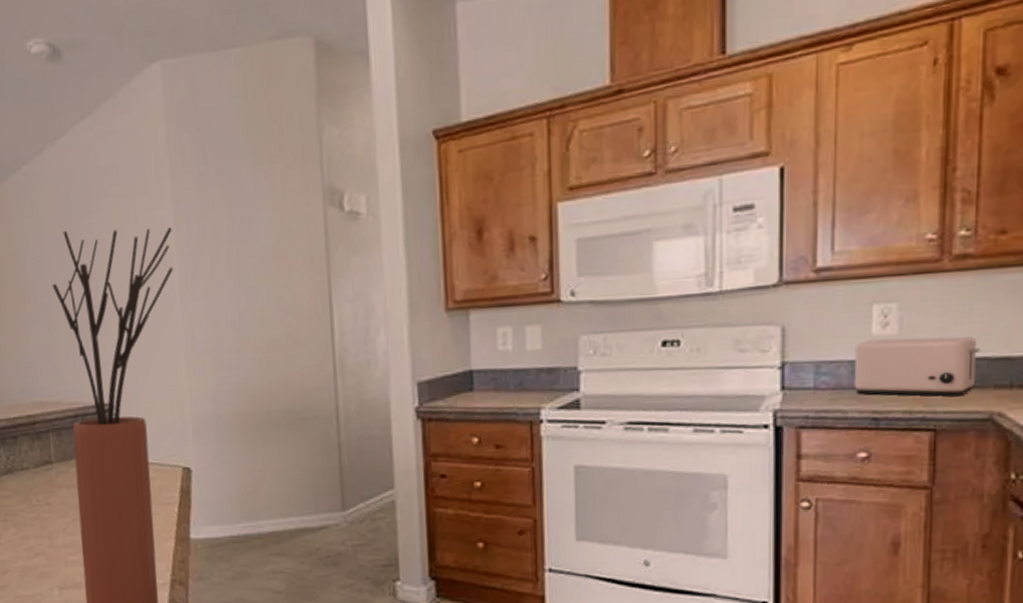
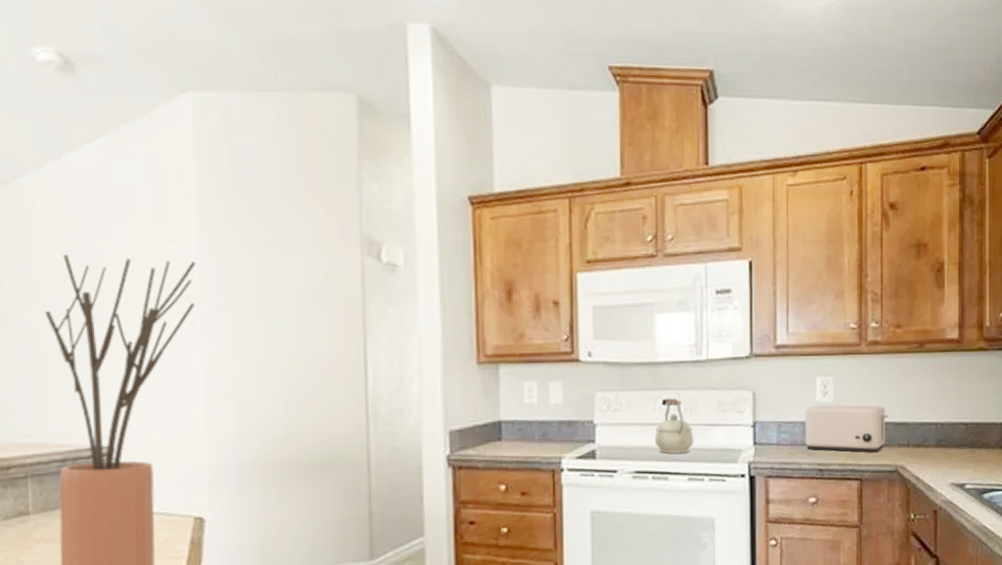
kettle: none [651,338,702,402] -> present [654,398,694,454]

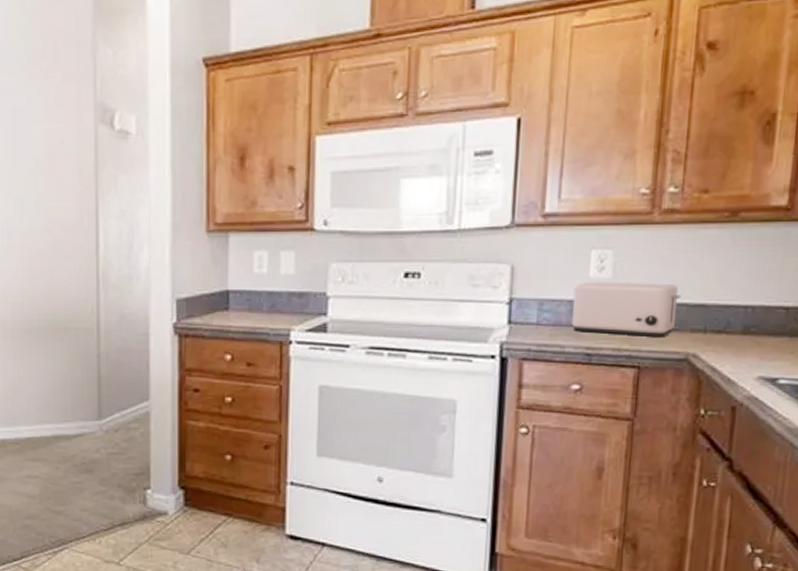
kettle: present [654,398,694,454] -> none [393,271,439,330]

